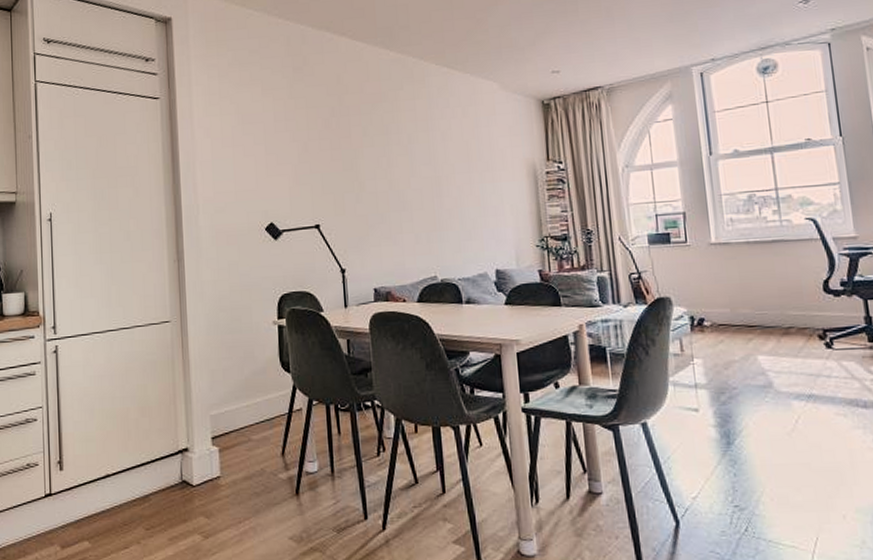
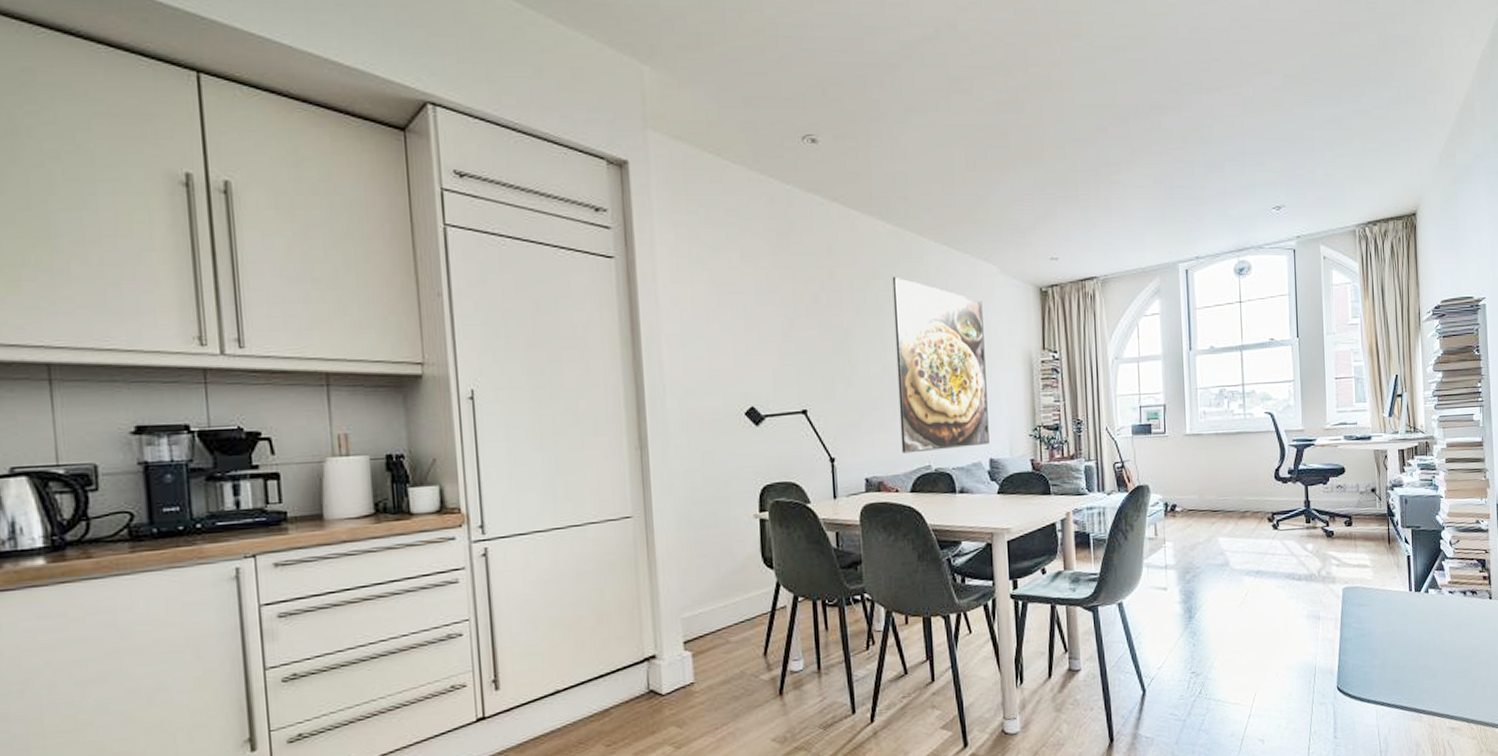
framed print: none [396,98,495,265] -> present [892,276,989,454]

